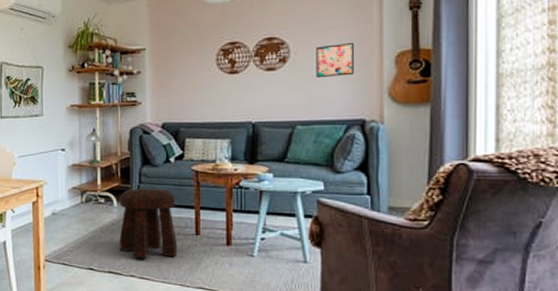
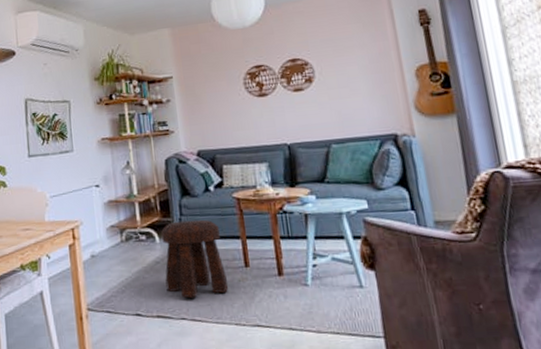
wall art: present [316,43,354,77] -> none [339,60,379,95]

